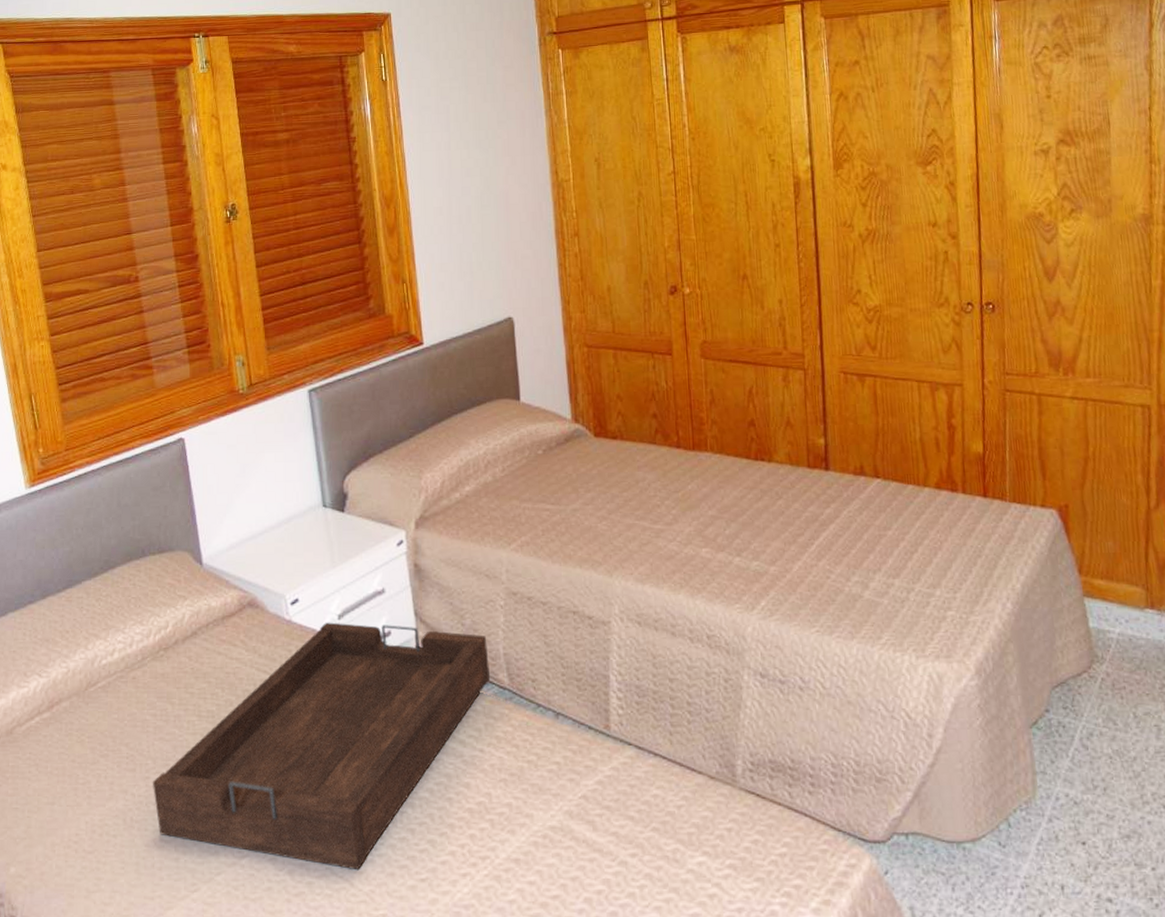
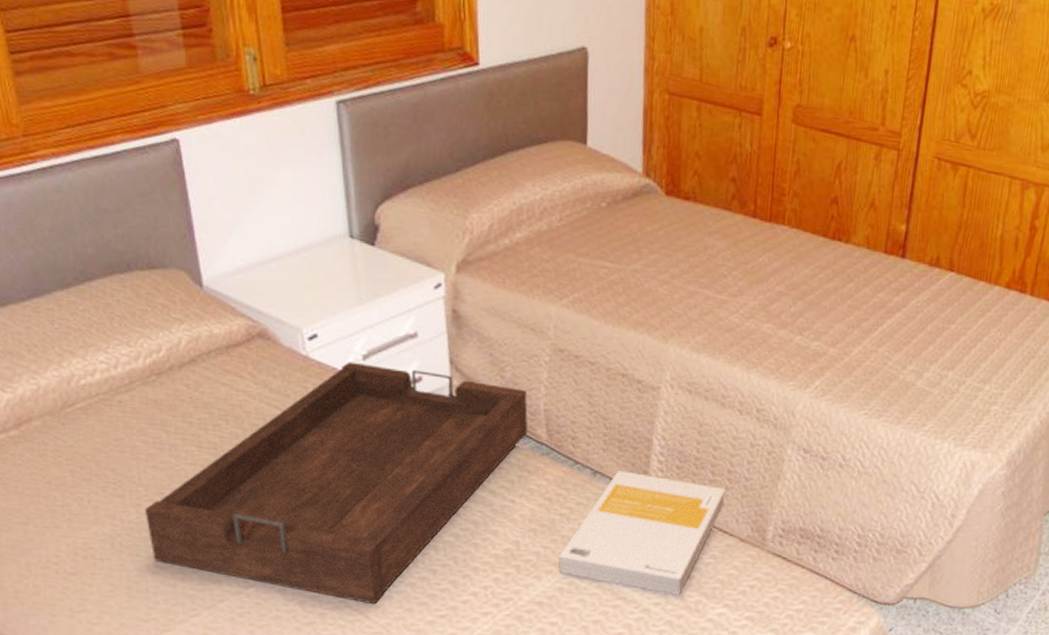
book: none [530,711,689,844] -> present [558,471,726,596]

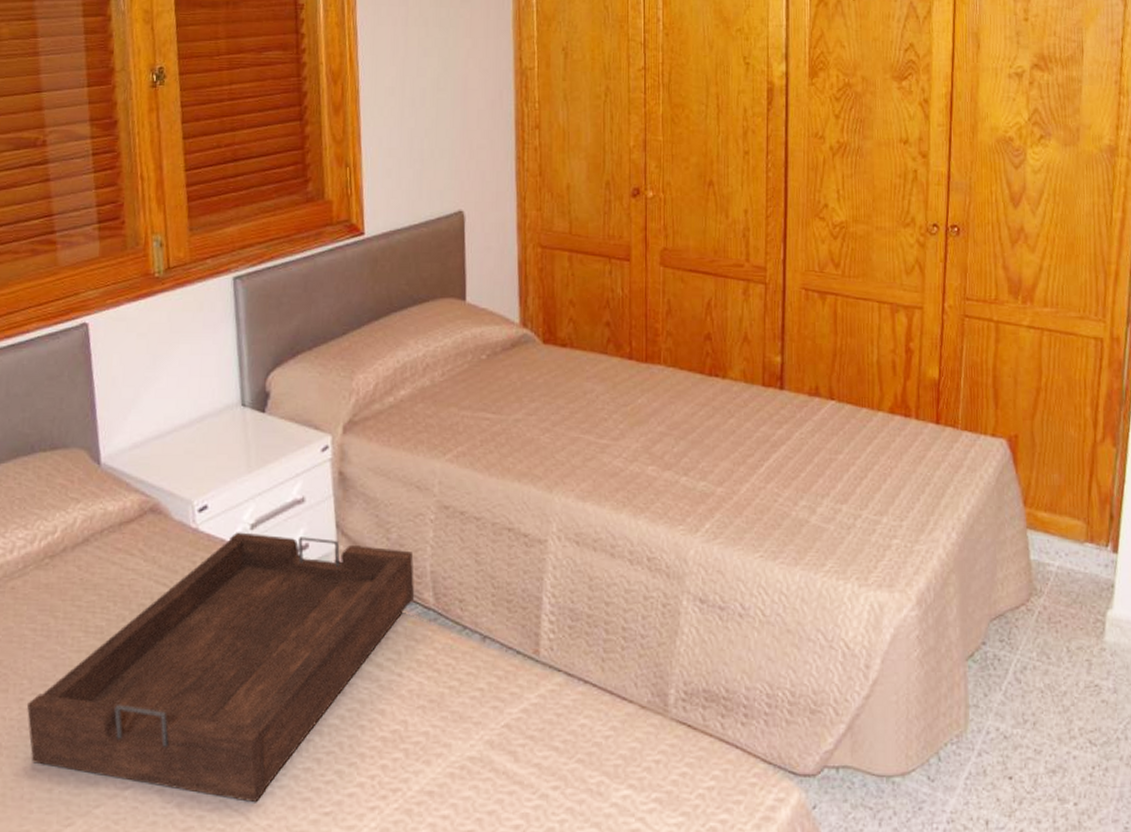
book: present [558,471,726,596] -> none [449,634,621,777]

